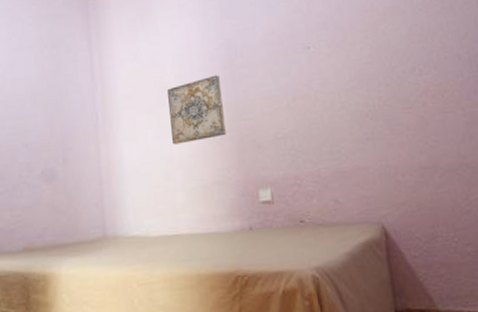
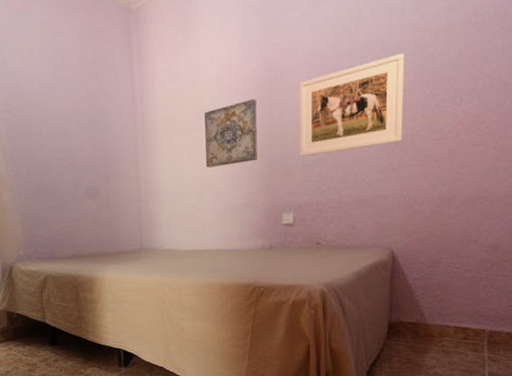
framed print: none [261,30,371,130] -> present [300,52,405,157]

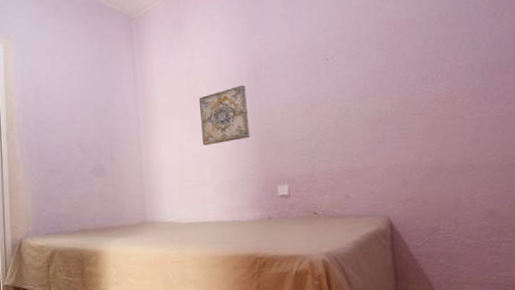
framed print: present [300,52,405,157] -> none [283,42,384,134]

